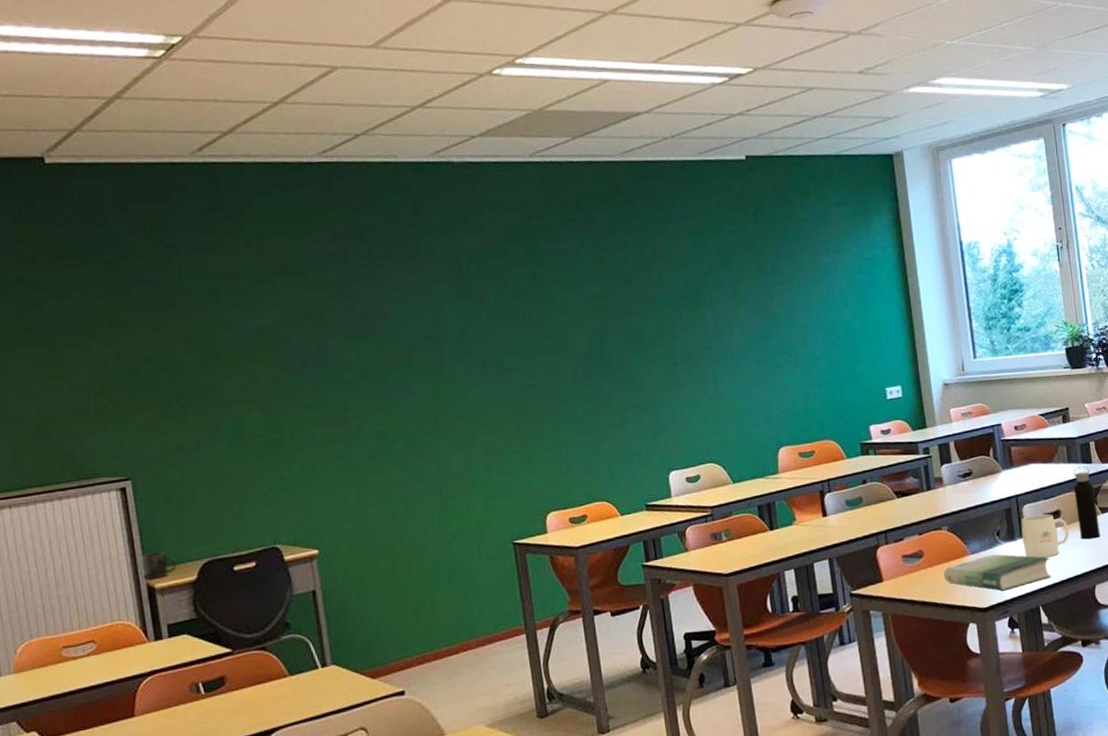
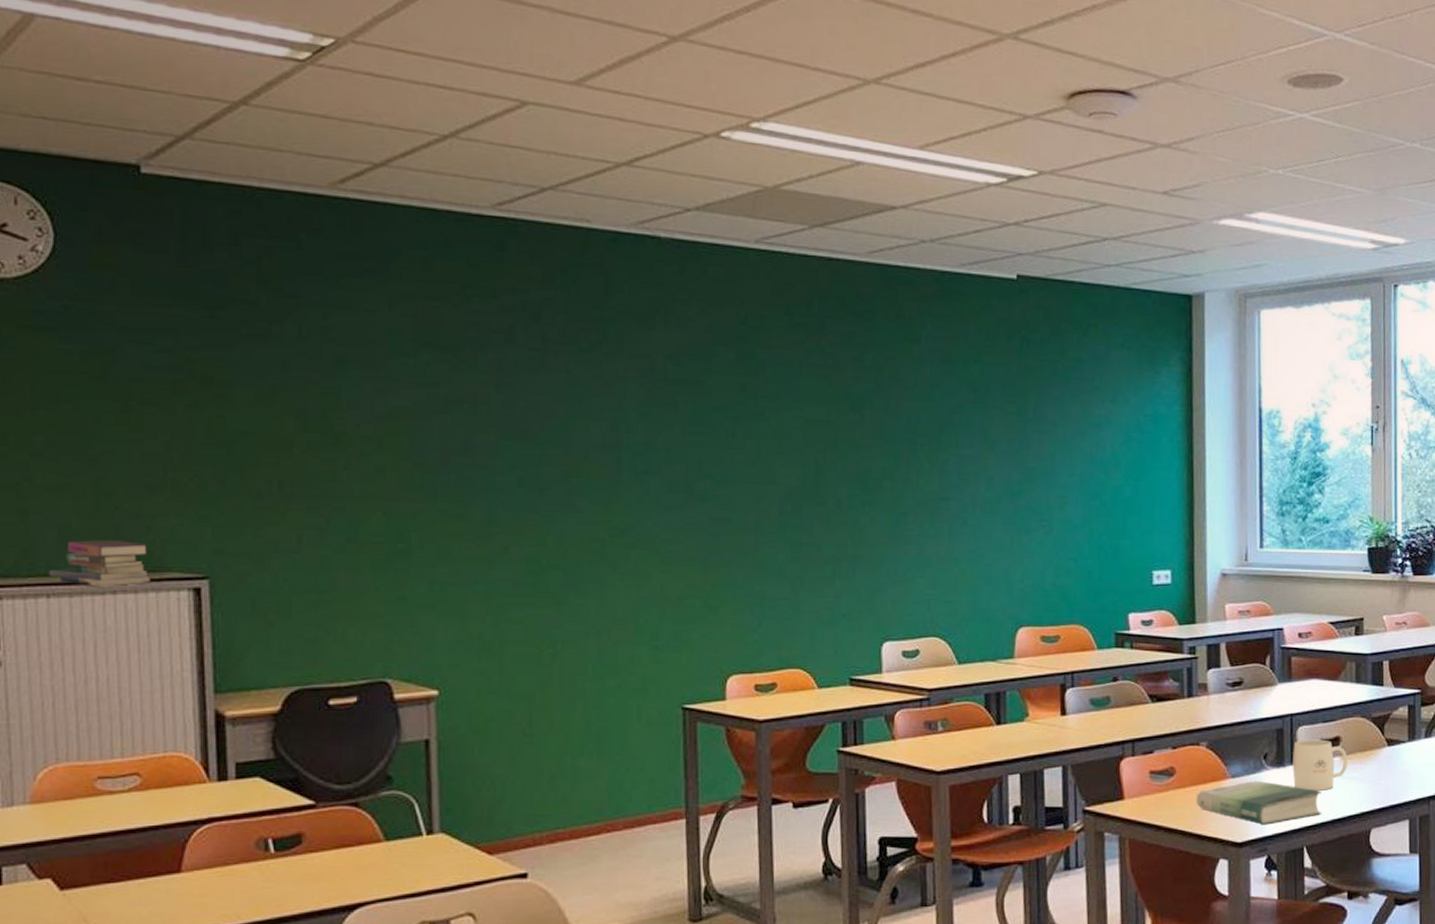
books: none [8,456,87,496] -> present [48,539,150,587]
mug: present [141,552,177,580] -> none [211,673,255,704]
water bottle: present [1074,466,1100,540] -> none [1359,688,1384,775]

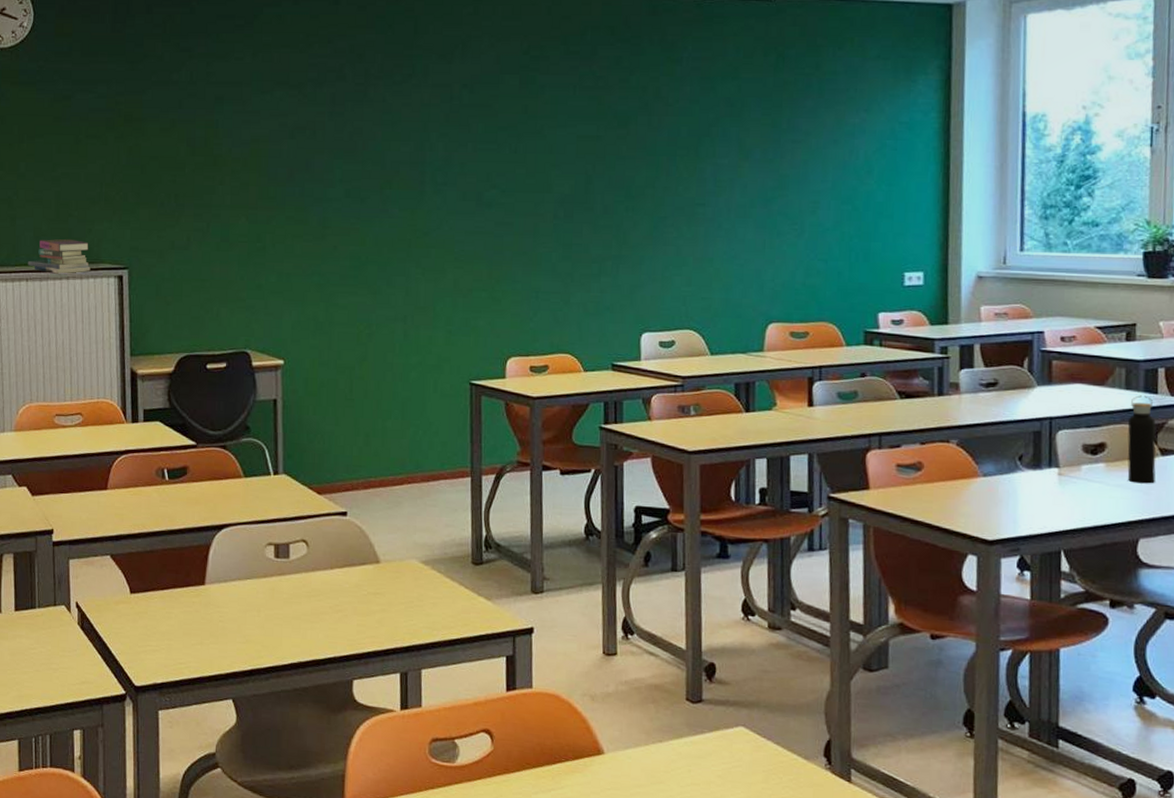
book: present [1196,781,1322,825] -> none [944,481,1083,526]
mug: present [1292,739,1348,791] -> none [1050,443,1114,496]
water bottle: none [1359,688,1384,775] -> present [1127,395,1156,484]

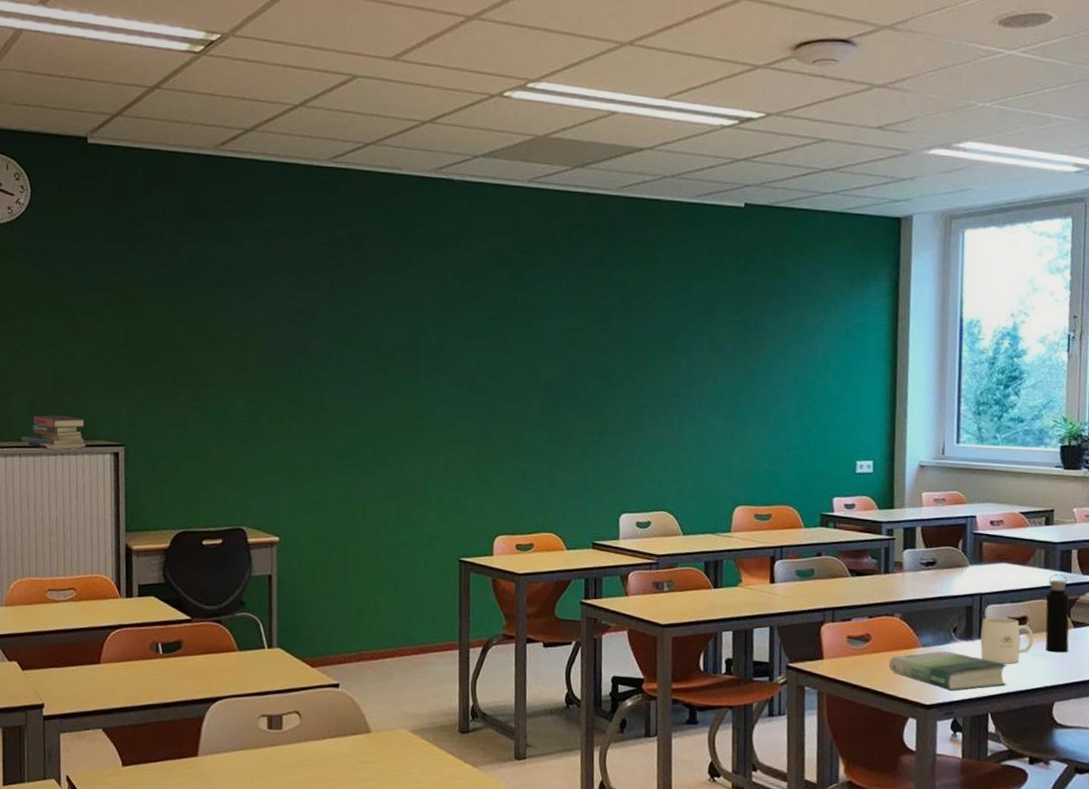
book: none [944,481,1083,526] -> present [889,651,1007,691]
mug: none [1050,443,1114,496] -> present [980,617,1034,664]

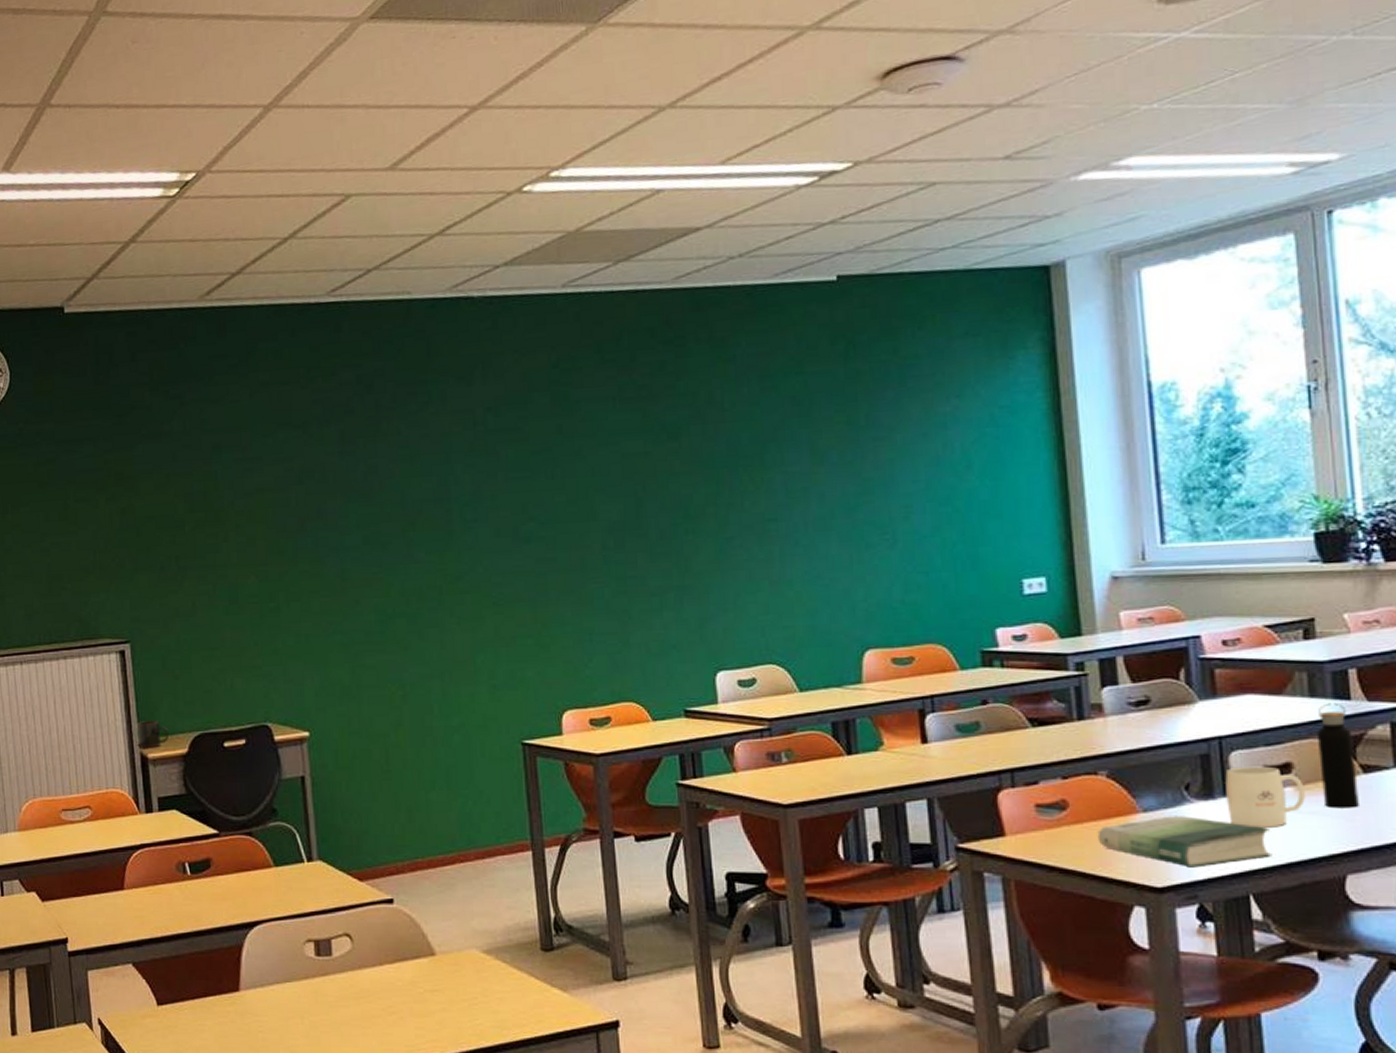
books: present [21,415,86,450] -> none [20,614,89,654]
mug: none [123,516,153,541] -> present [136,721,169,748]

